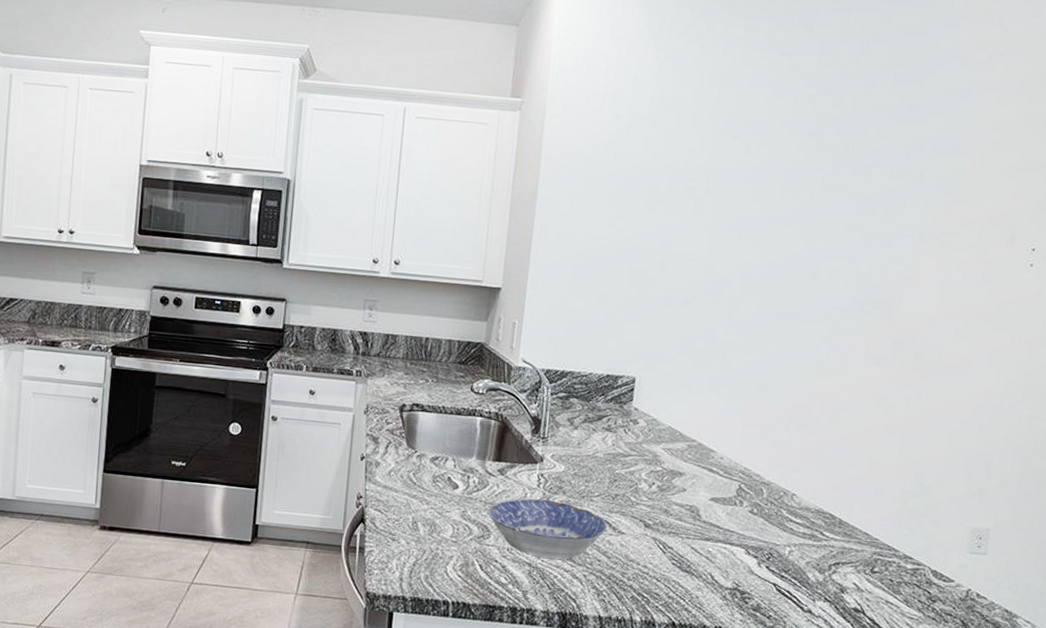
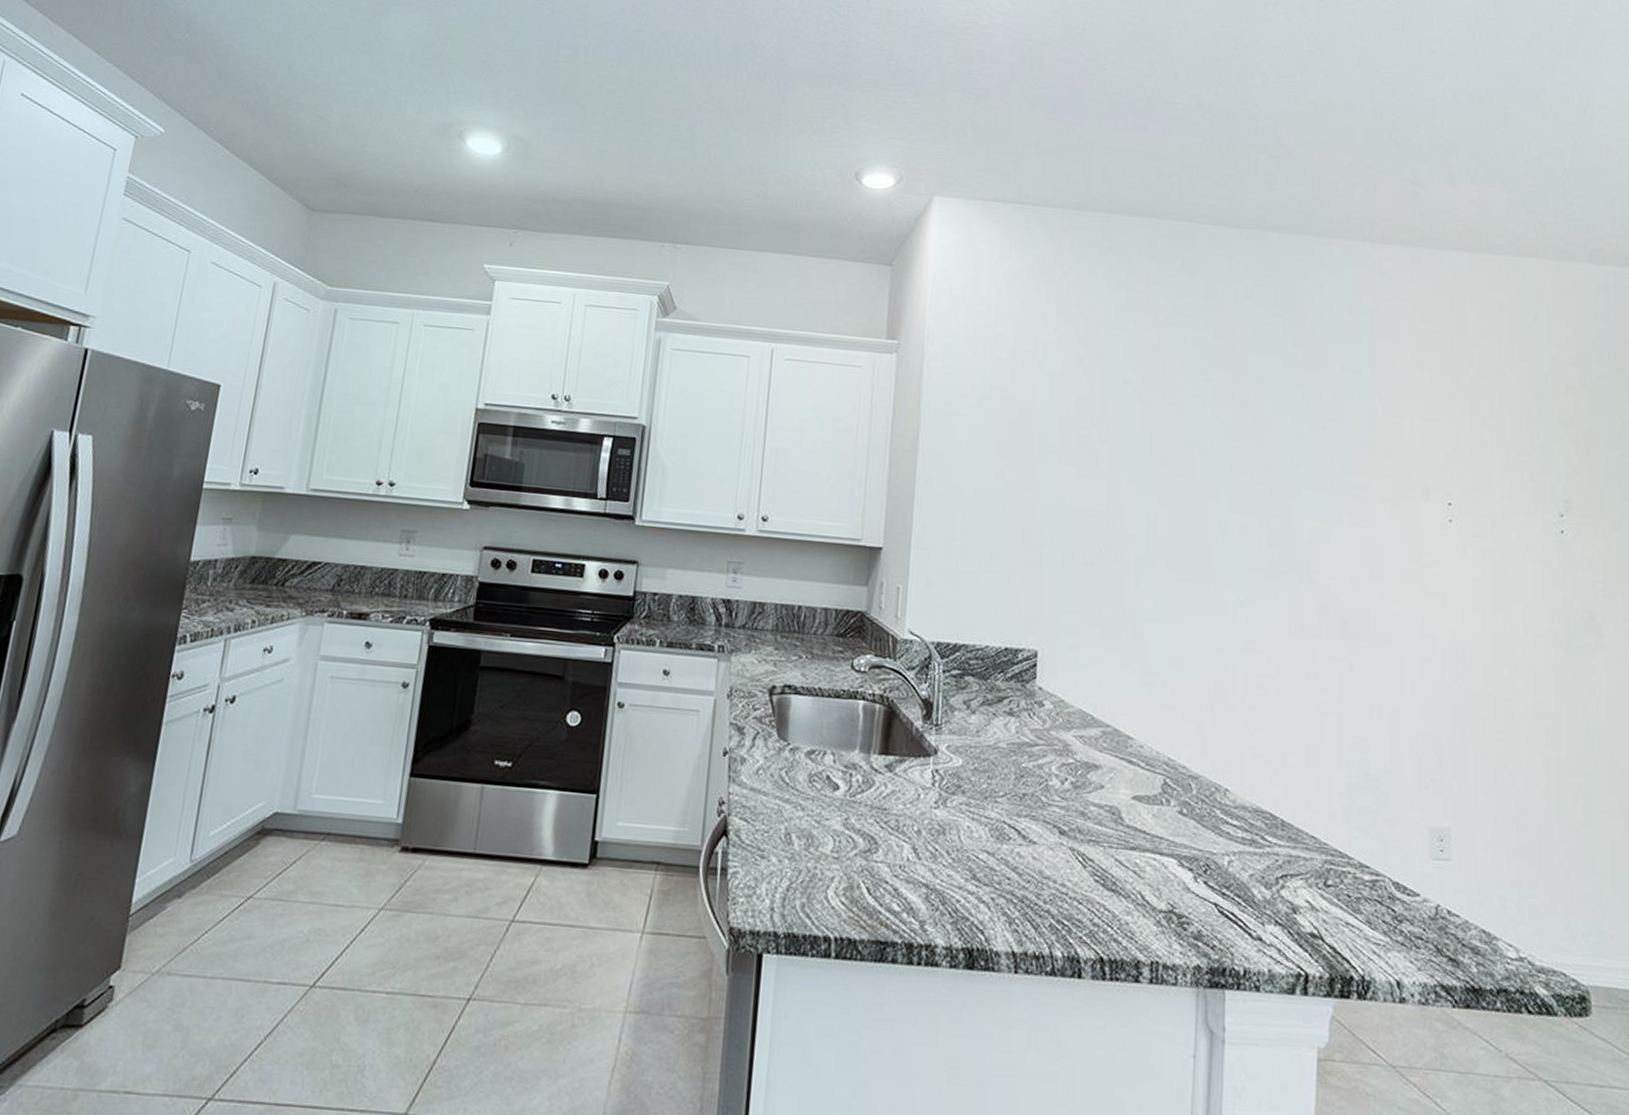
bowl: present [488,498,608,560] -> none [875,800,1016,879]

